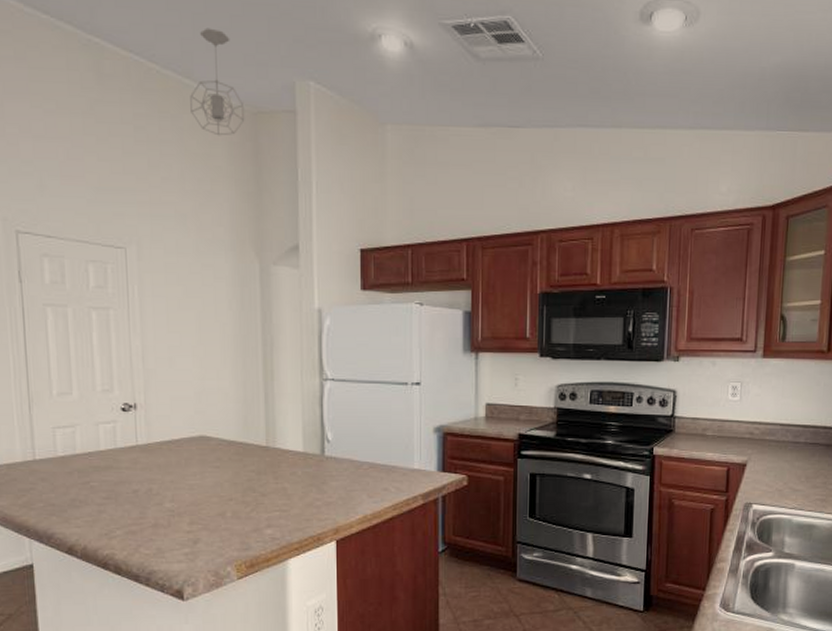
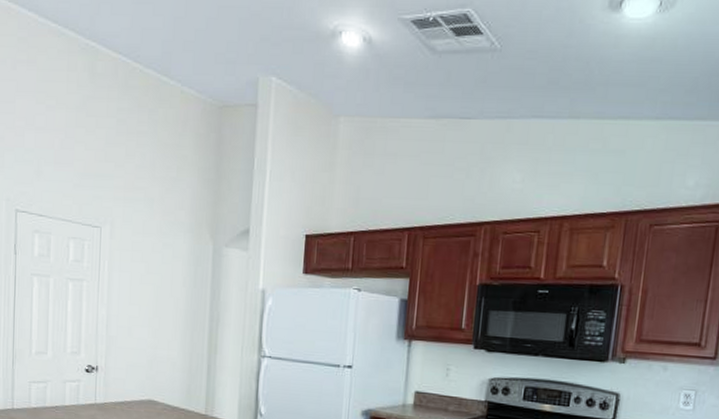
pendant light: present [190,28,245,136] -> none [165,30,212,128]

